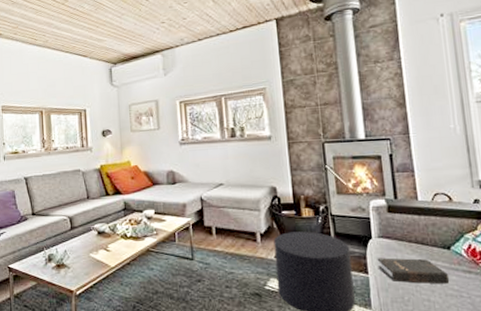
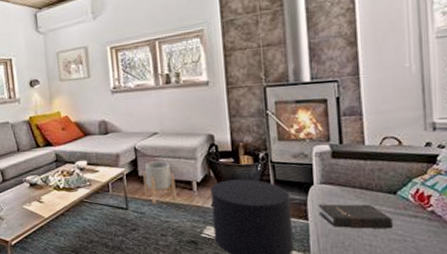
planter: none [209,212,241,255] -> present [143,161,177,204]

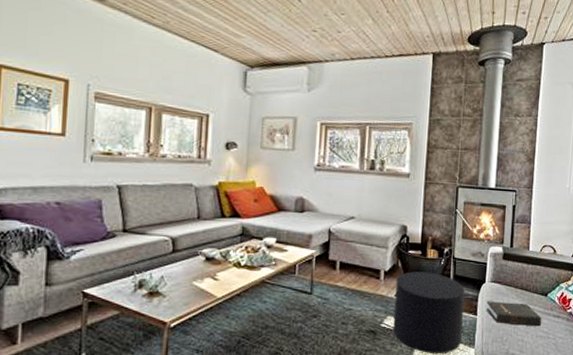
planter: present [143,161,177,204] -> none [332,246,365,290]

